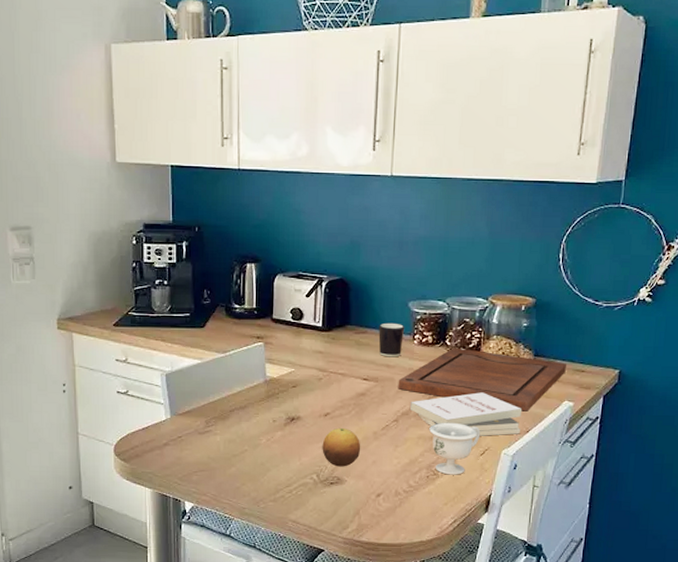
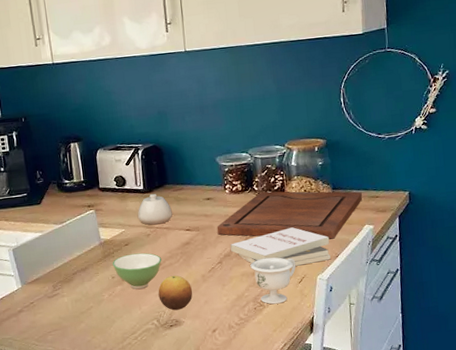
bowl: none [275,397,332,439] -> present [112,252,162,290]
sugar bowl: none [311,333,351,369] -> present [137,193,173,225]
mug: present [378,322,405,358] -> none [193,177,216,208]

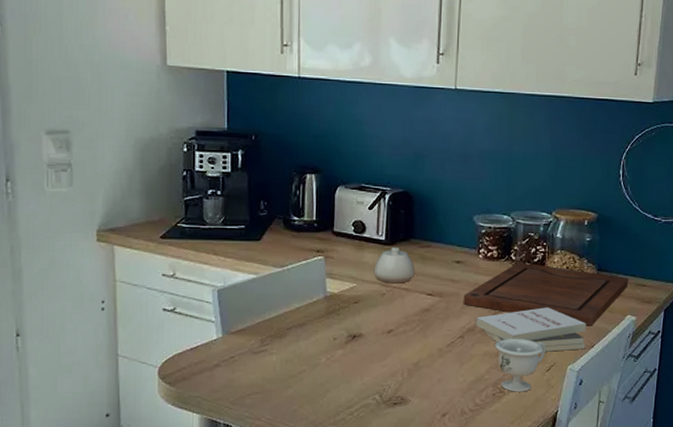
bowl: present [112,252,162,290] -> none [336,314,395,357]
fruit: present [158,275,193,311] -> none [385,345,426,386]

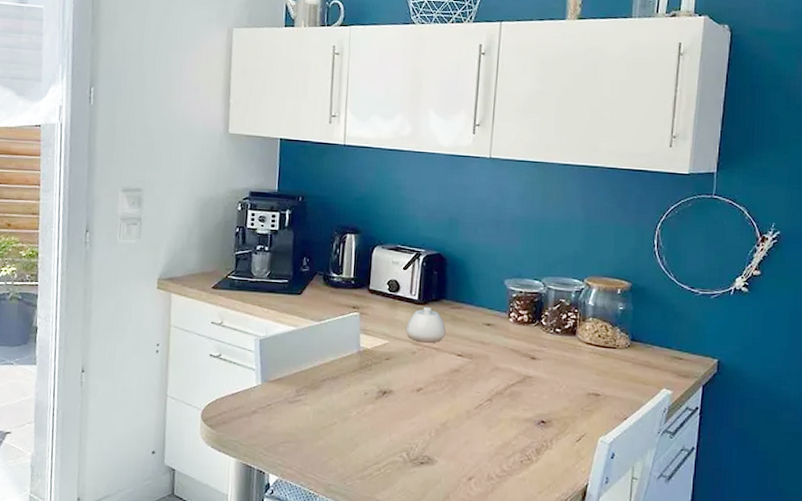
cutting board: present [463,262,628,326] -> none [492,327,664,398]
books: present [475,307,587,352] -> none [503,375,620,422]
teacup: present [495,338,546,392] -> none [524,404,577,462]

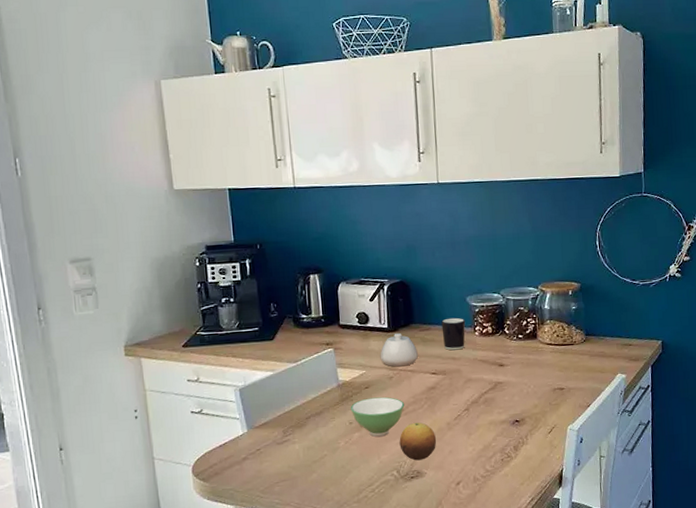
bowl: none [367,370,425,414] -> present [350,397,405,437]
fruit: none [413,404,454,446] -> present [399,422,437,461]
mug: none [474,299,501,335] -> present [441,317,466,351]

